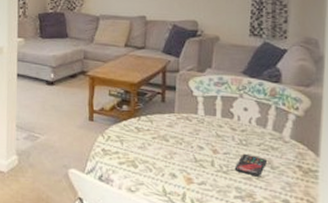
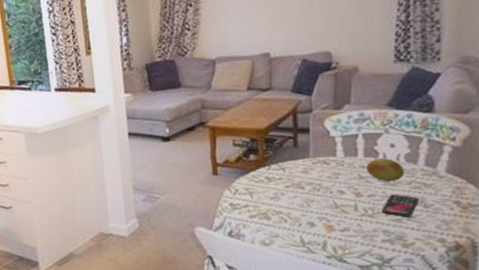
fruit: none [223,120,255,142] -> present [366,158,405,181]

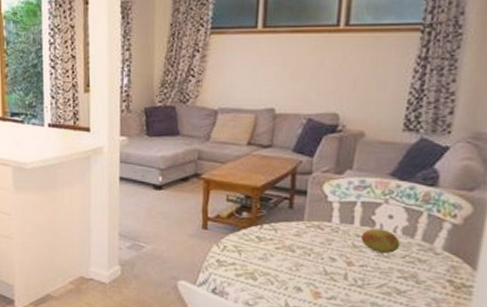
smartphone: present [381,194,419,218] -> none [371,266,411,292]

